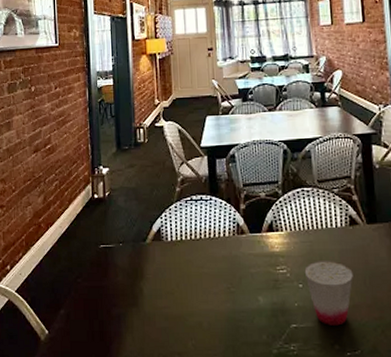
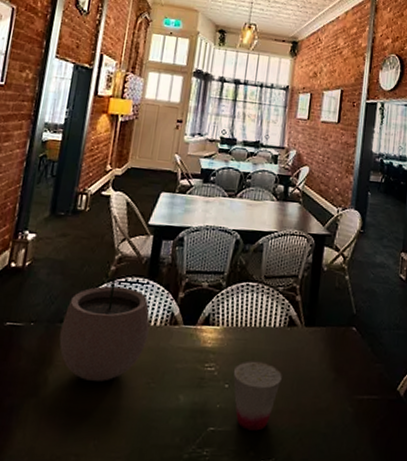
plant pot: none [145,189,220,289] -> present [59,269,150,382]

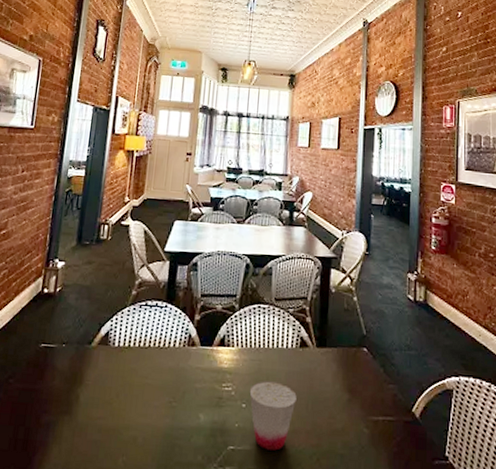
plant pot: present [59,269,150,382] -> none [88,293,170,400]

